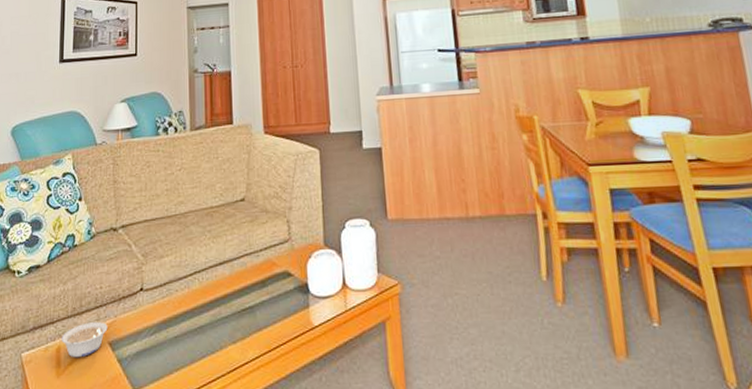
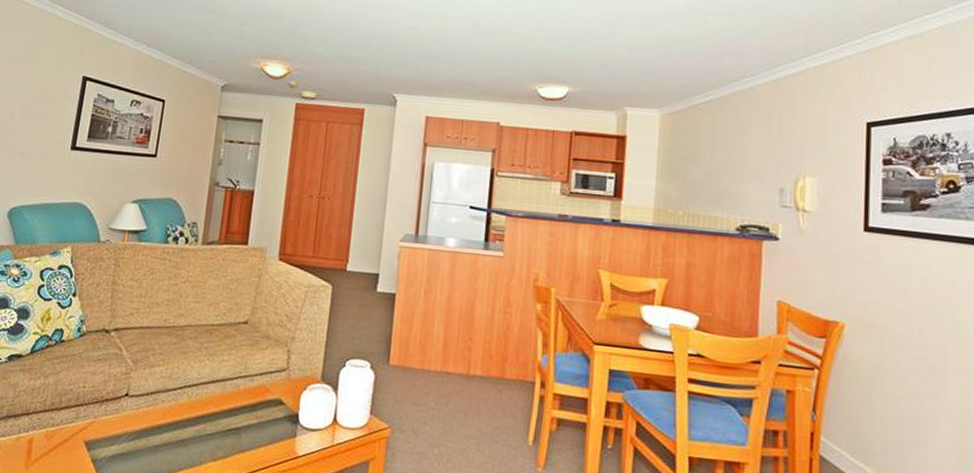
legume: present [61,322,108,358] -> none [35,419,86,453]

